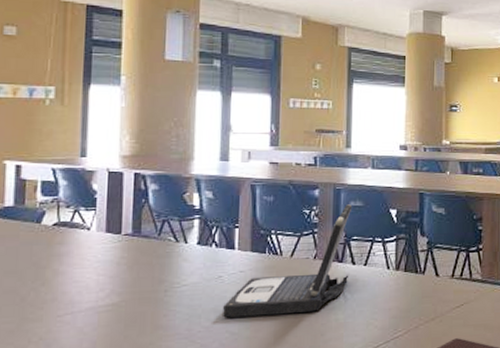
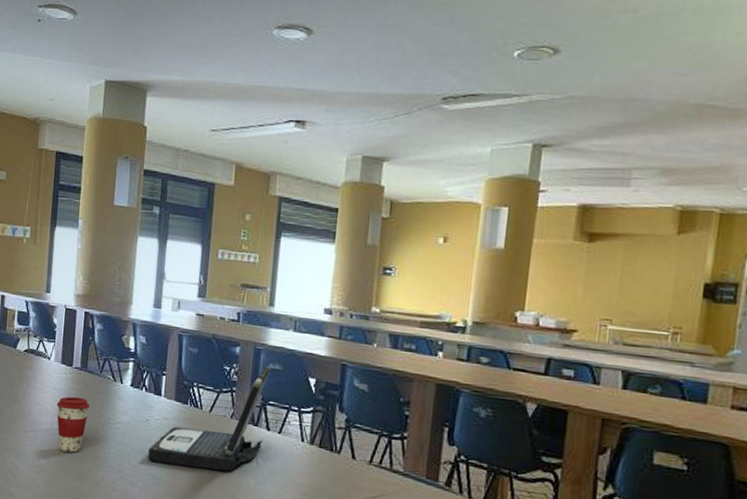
coffee cup: none [101,265,148,329] -> present [56,396,91,453]

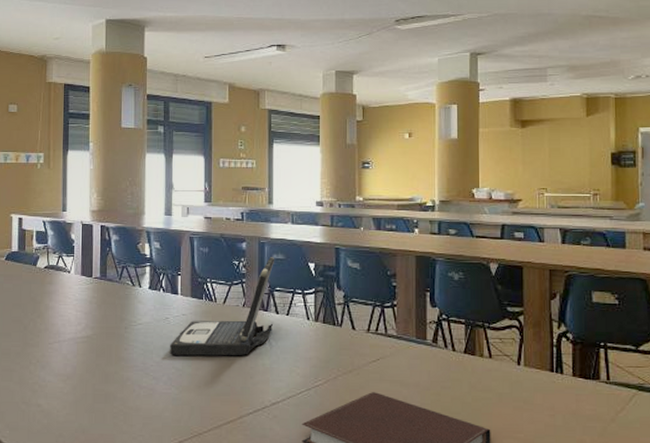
coffee cup: present [56,396,91,453] -> none [79,304,112,358]

